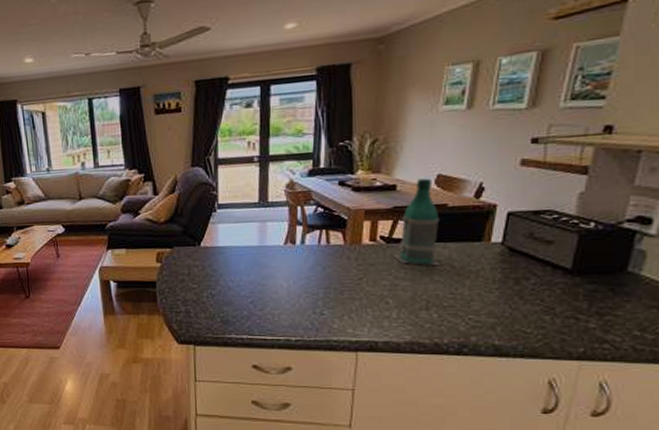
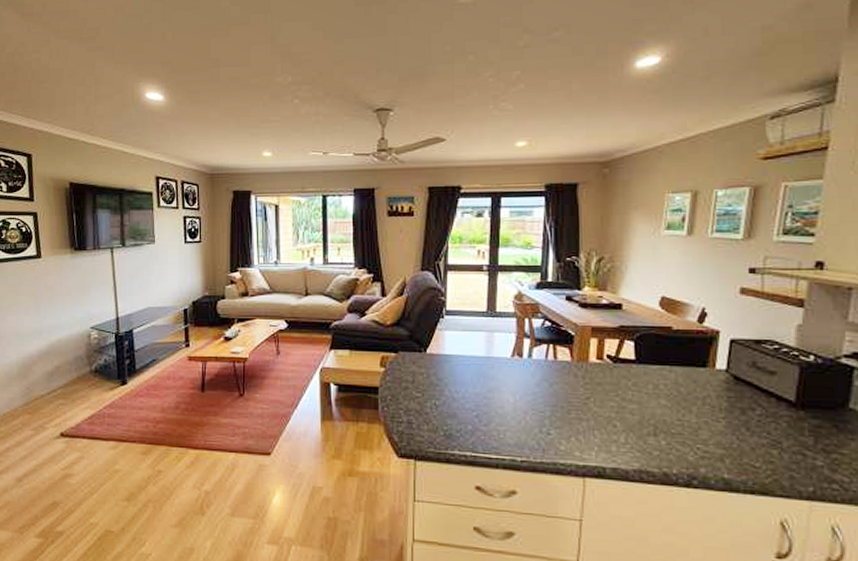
bottle: present [393,178,440,266] -> none [620,299,667,390]

